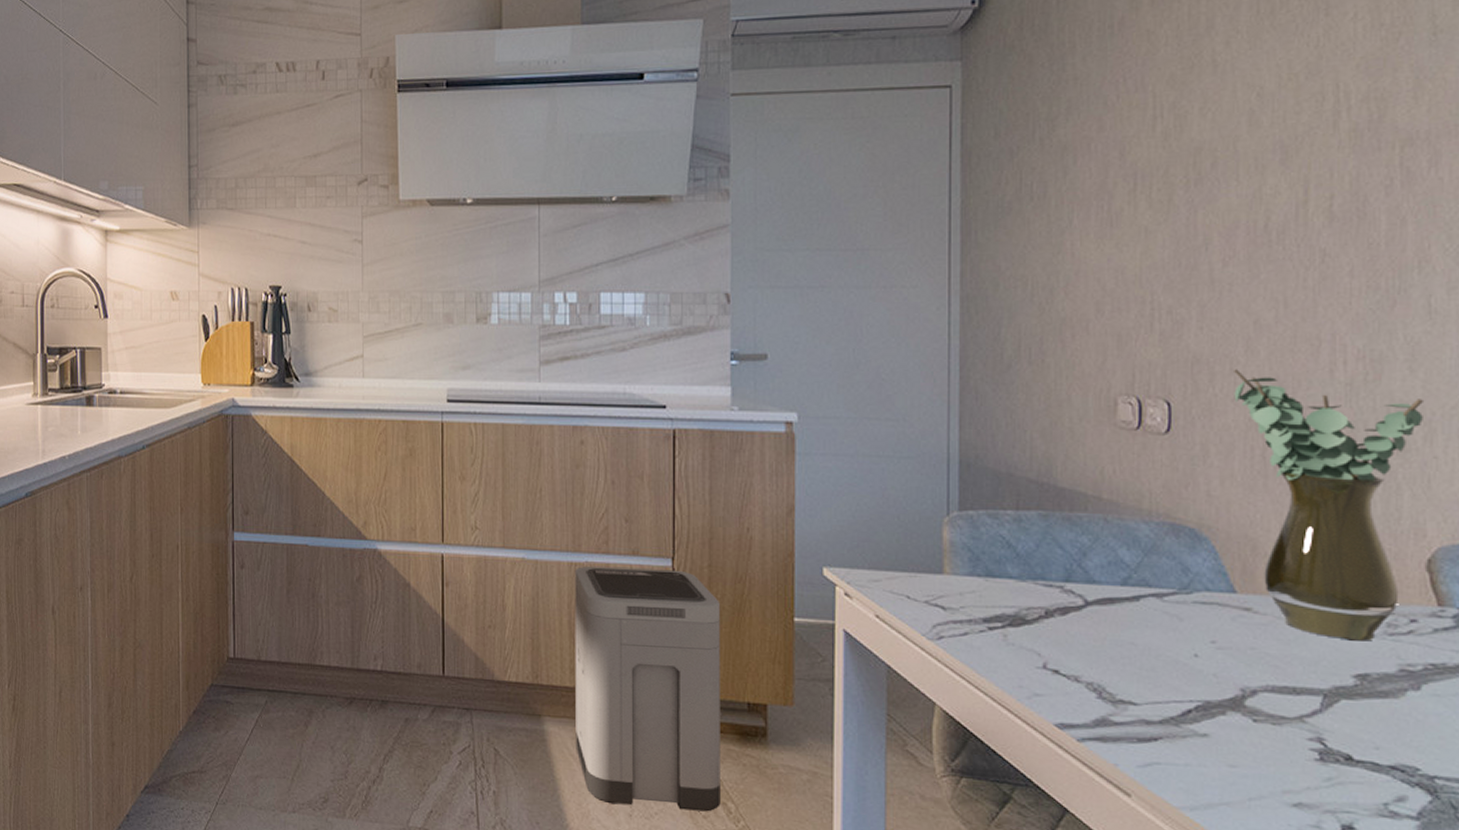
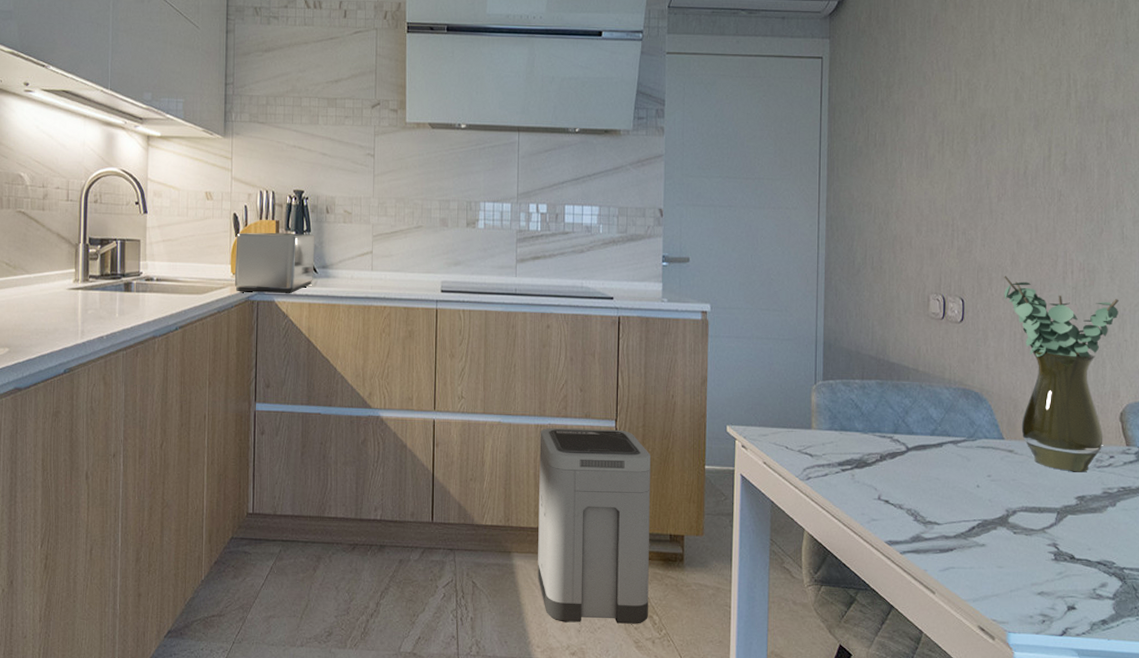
toaster: none [205,335,296,407] -> present [234,232,315,294]

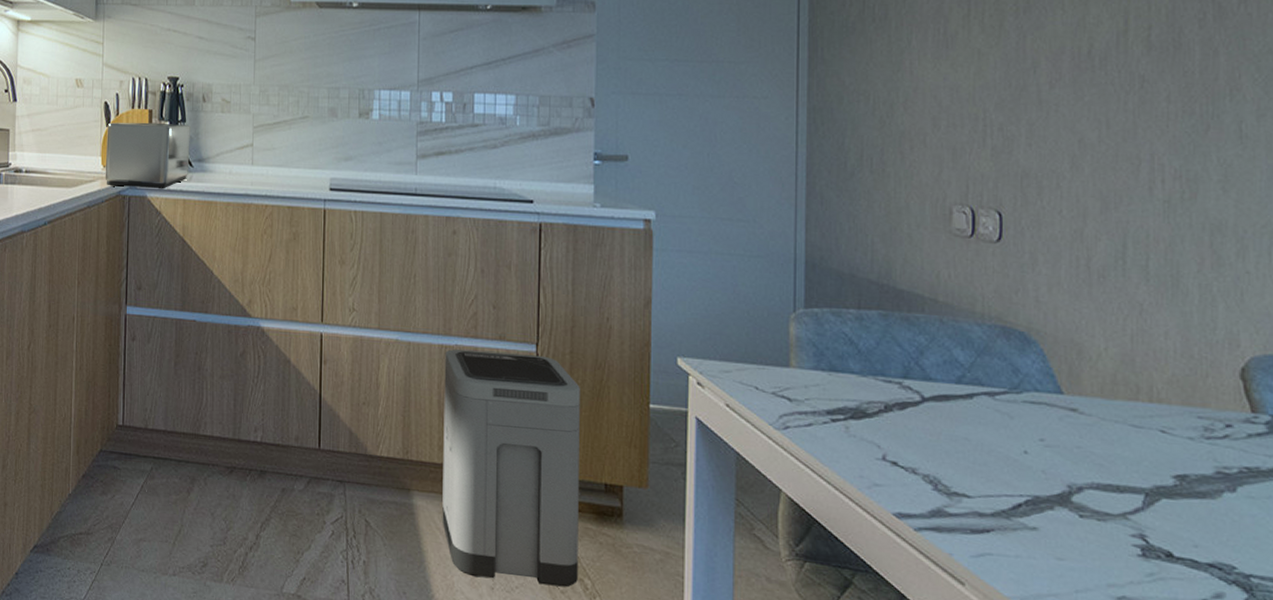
vase: present [1004,276,1119,472] -> none [1060,184,1236,444]

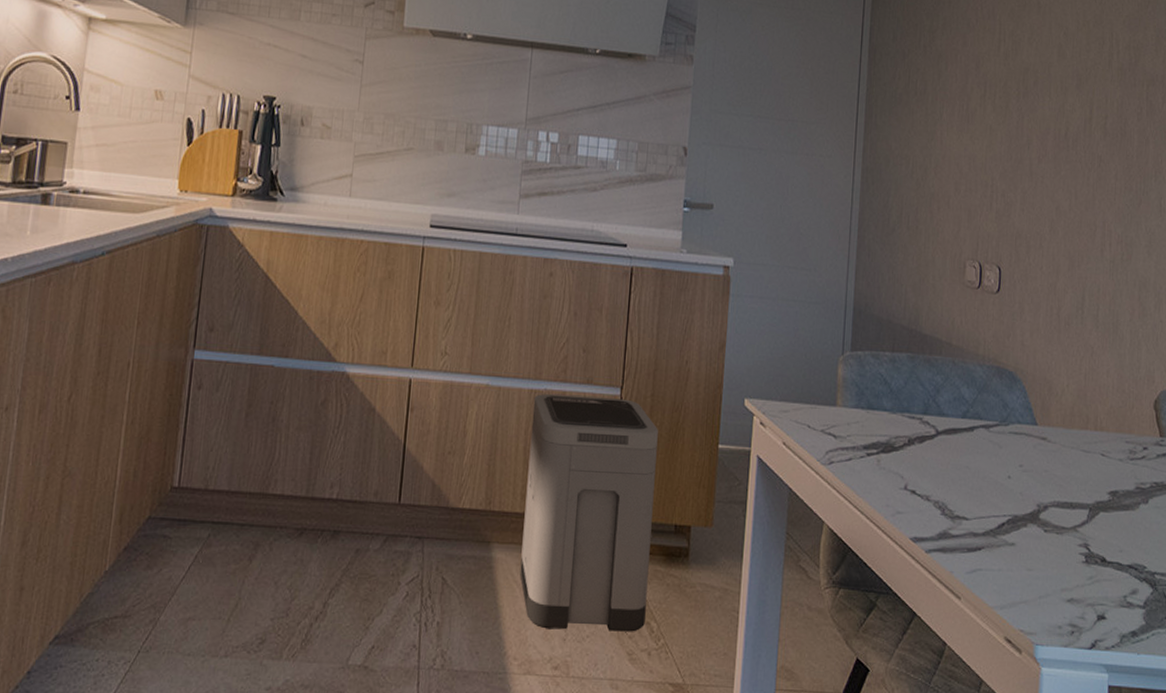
toaster: present [105,122,190,189] -> none [180,142,285,219]

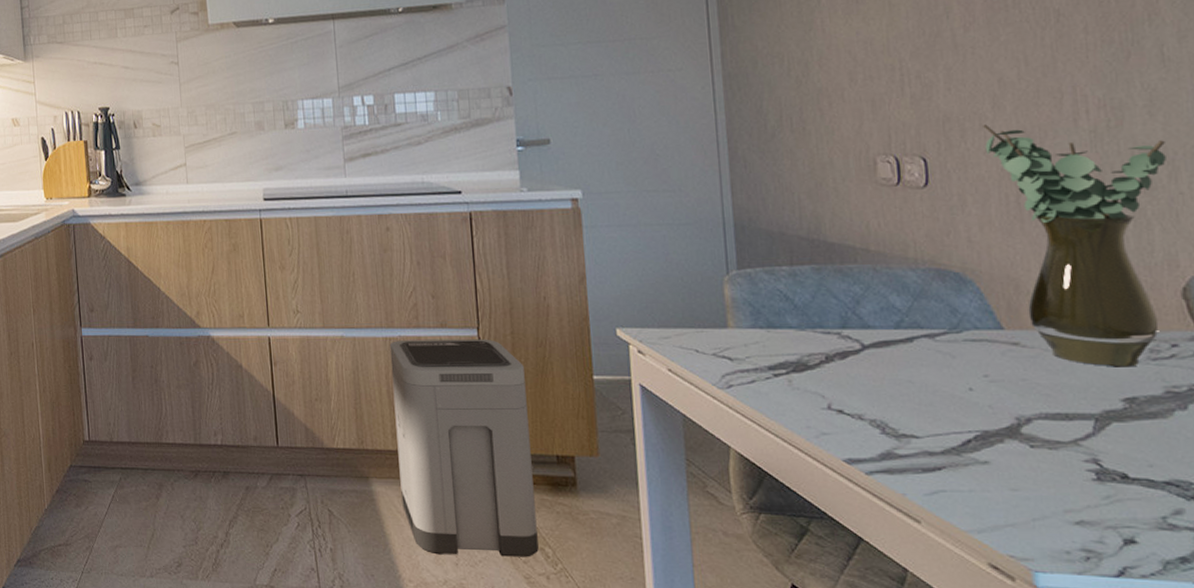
vase: none [1041,244,1155,465] -> present [983,124,1166,367]

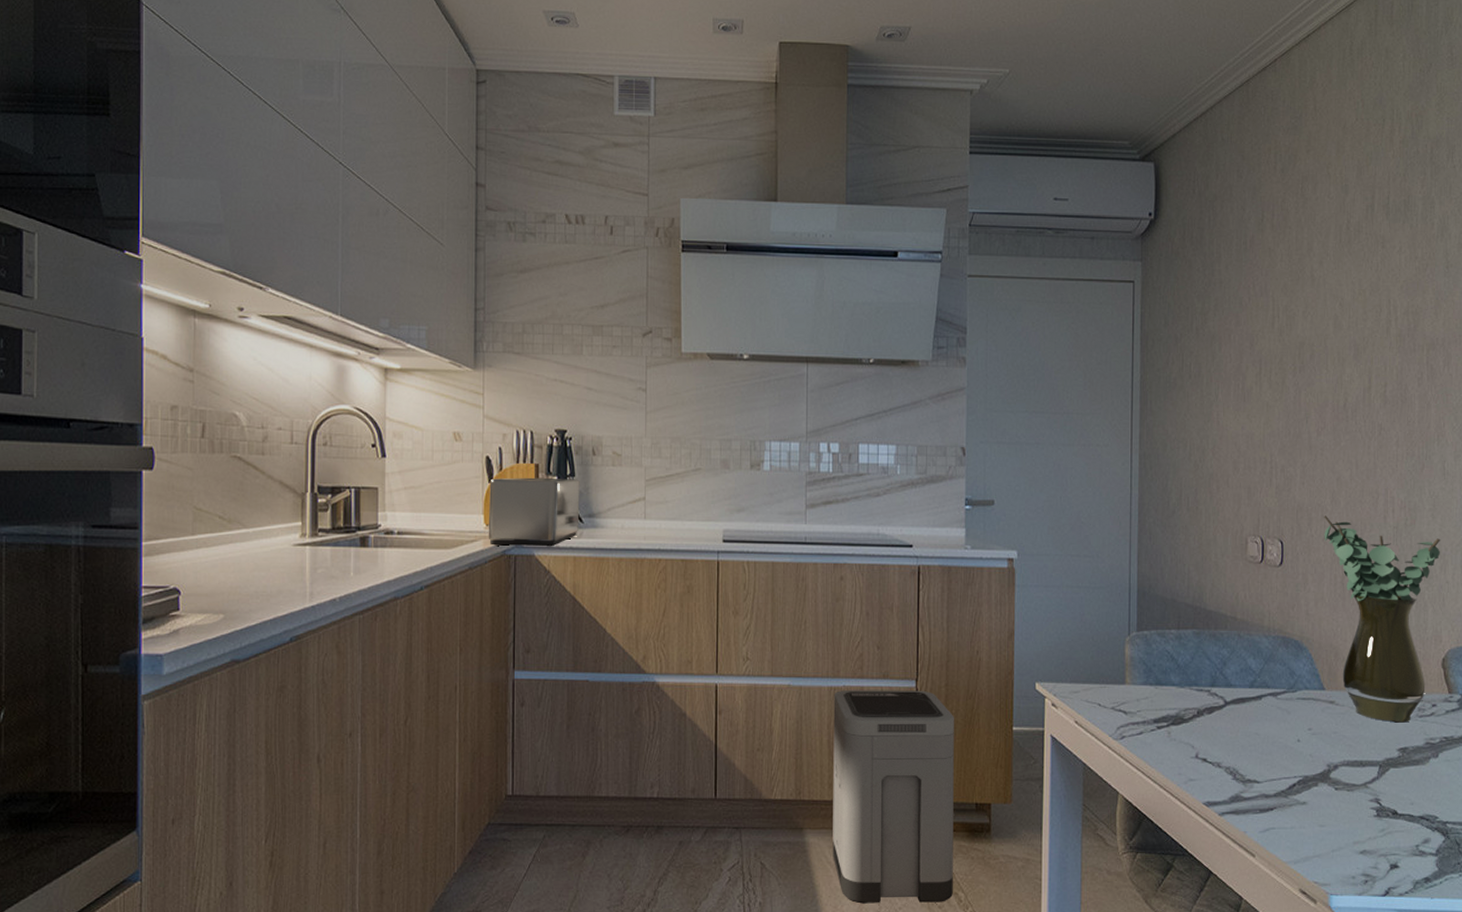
toaster: none [46,151,127,217] -> present [488,477,580,547]

